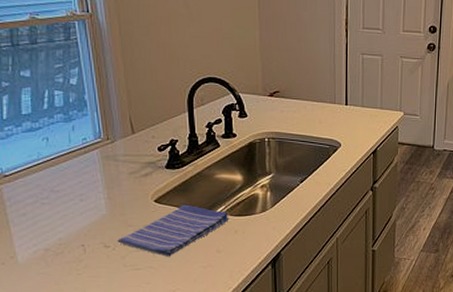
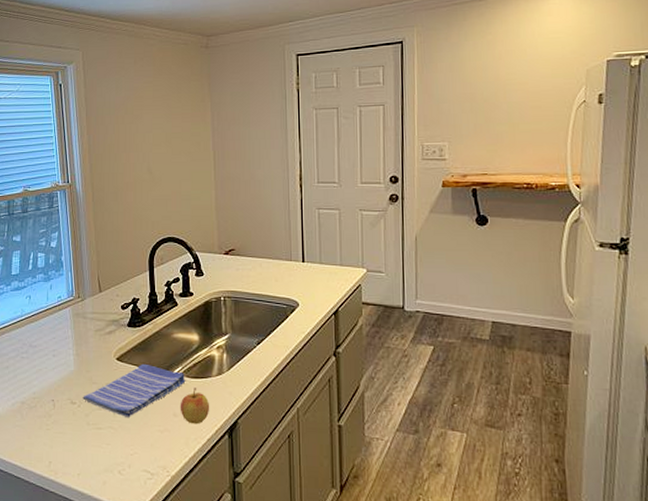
apple: none [223,225,254,259] -> present [180,387,210,425]

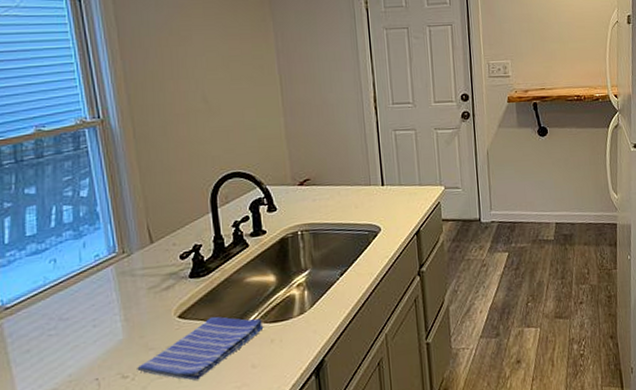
apple: present [180,387,210,425] -> none [258,332,293,373]

